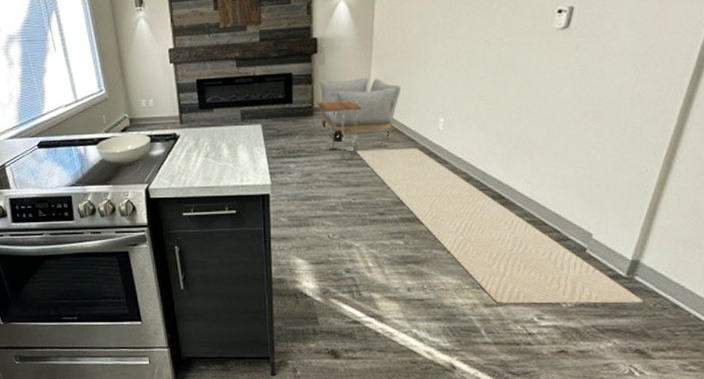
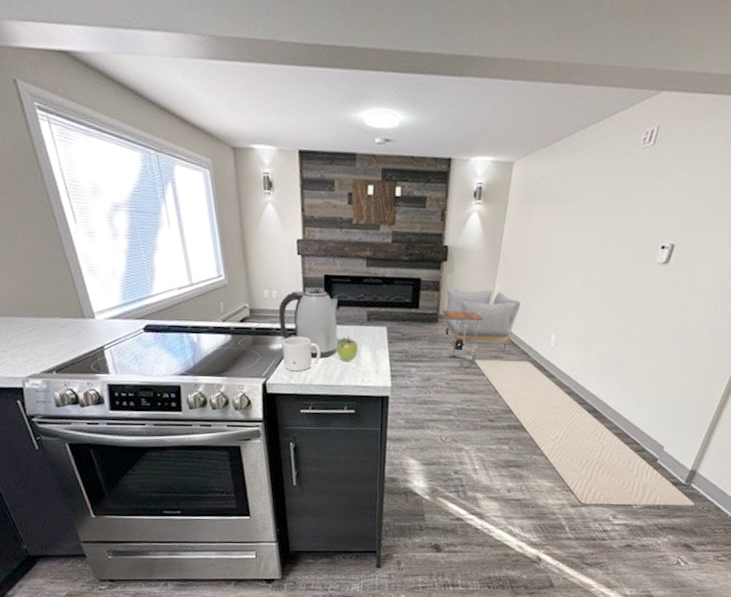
bowl: present [95,134,151,167] -> none [210,325,271,359]
kettle: none [155,94,215,161] -> present [278,289,338,359]
mug: none [161,140,199,176] -> present [282,336,321,372]
fruit: none [214,137,235,163] -> present [337,336,358,362]

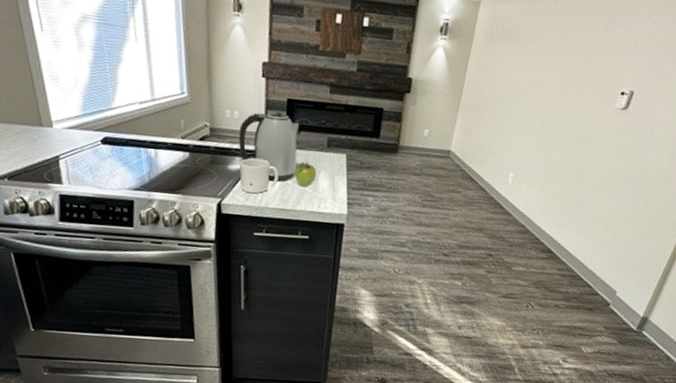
side table: present [437,308,483,369] -> none [395,140,443,201]
armchair: present [445,289,521,353] -> none [404,120,481,188]
rug: present [474,360,695,507] -> none [432,192,646,354]

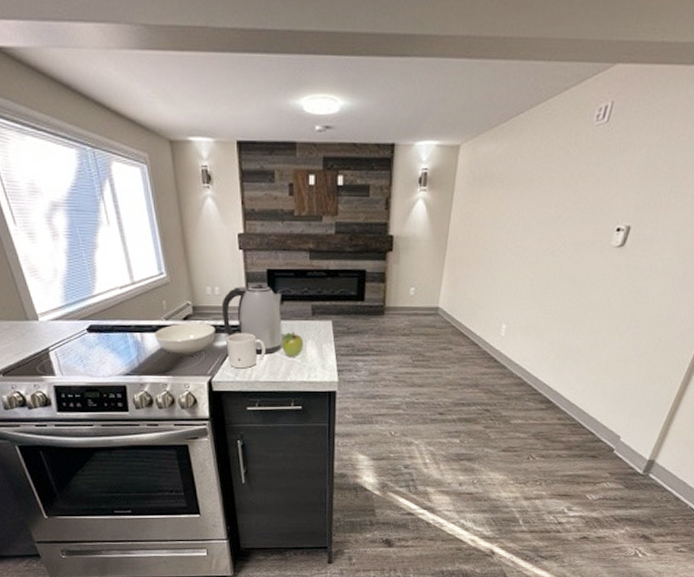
bowl: none [168,143,230,177] -> present [153,323,215,357]

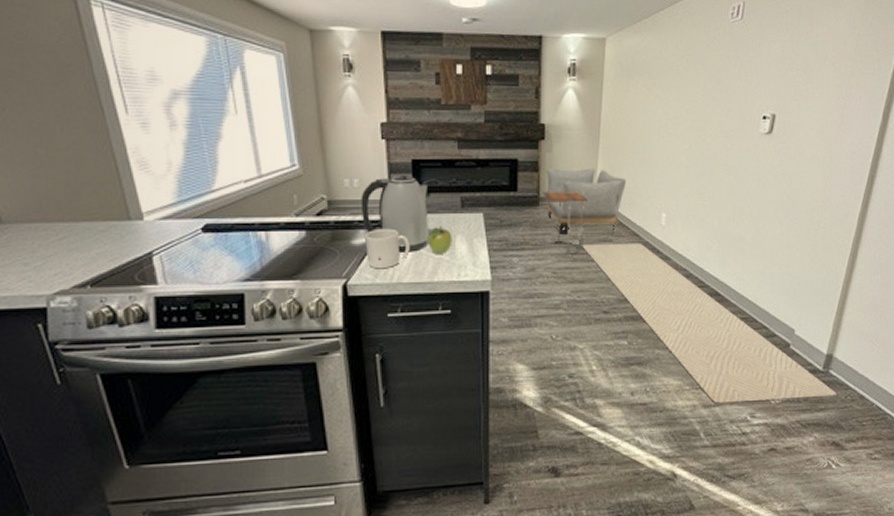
bowl: present [153,323,215,357] -> none [281,219,353,257]
side table: none [384,300,431,362] -> present [541,189,588,256]
armchair: none [391,279,469,345] -> present [547,168,626,236]
rug: none [423,351,654,498] -> present [582,243,837,404]

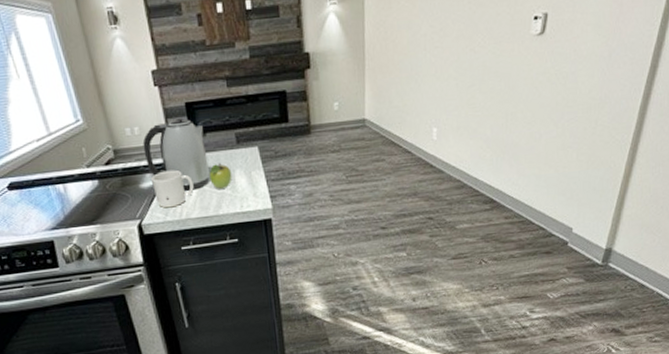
side table: present [541,189,588,256] -> none [313,115,358,179]
armchair: present [547,168,626,236] -> none [315,91,395,160]
rug: present [582,243,837,404] -> none [356,159,617,303]

